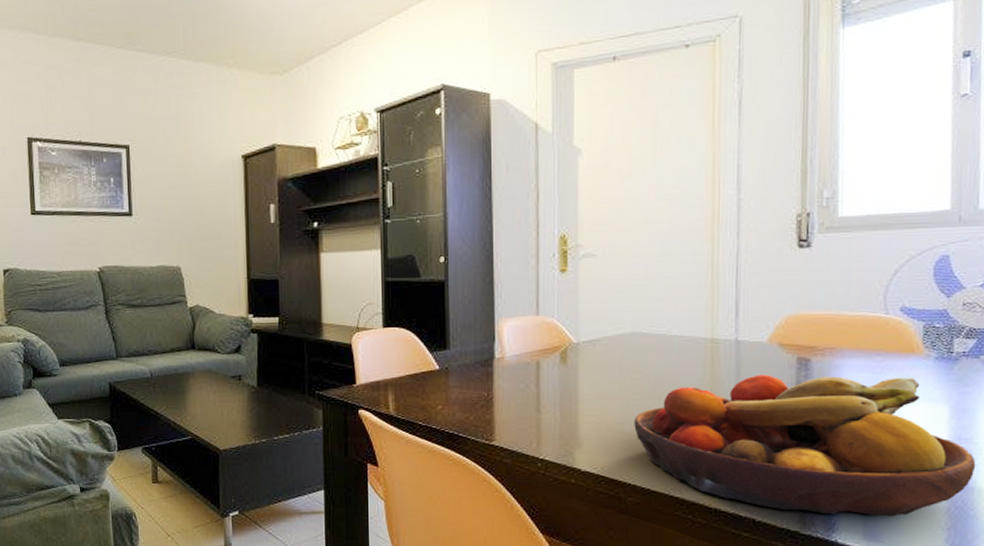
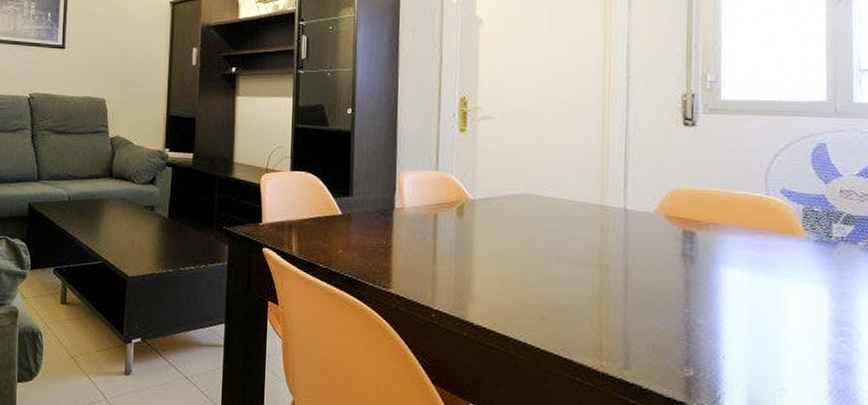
fruit bowl: present [634,375,976,517] -> none [525,244,857,395]

